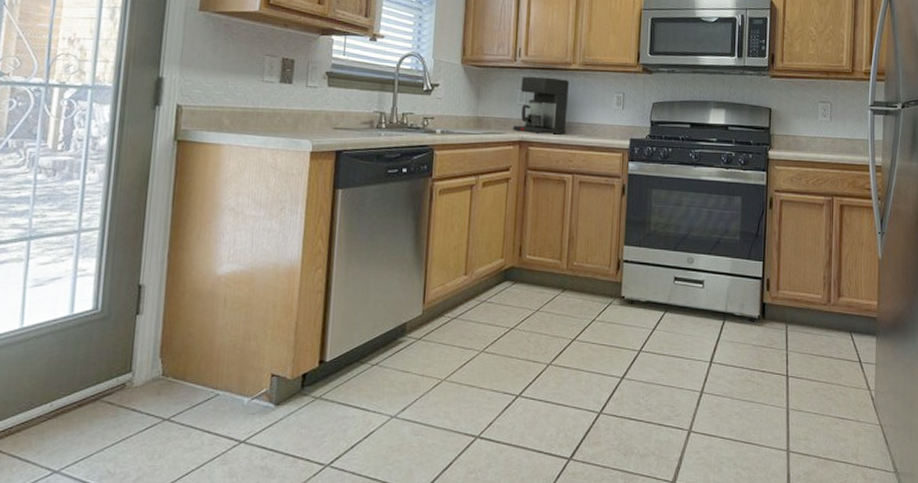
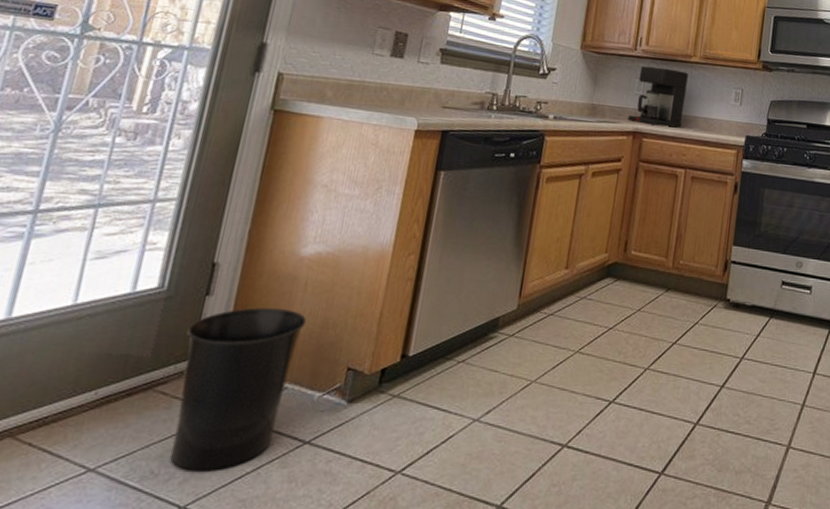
waste bin: none [123,323,229,470] -> present [170,307,306,471]

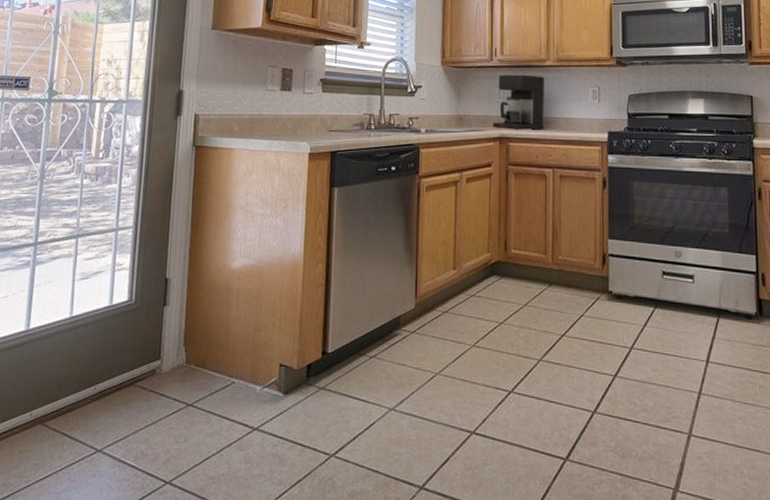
waste bin: present [170,307,306,471] -> none [154,314,242,453]

